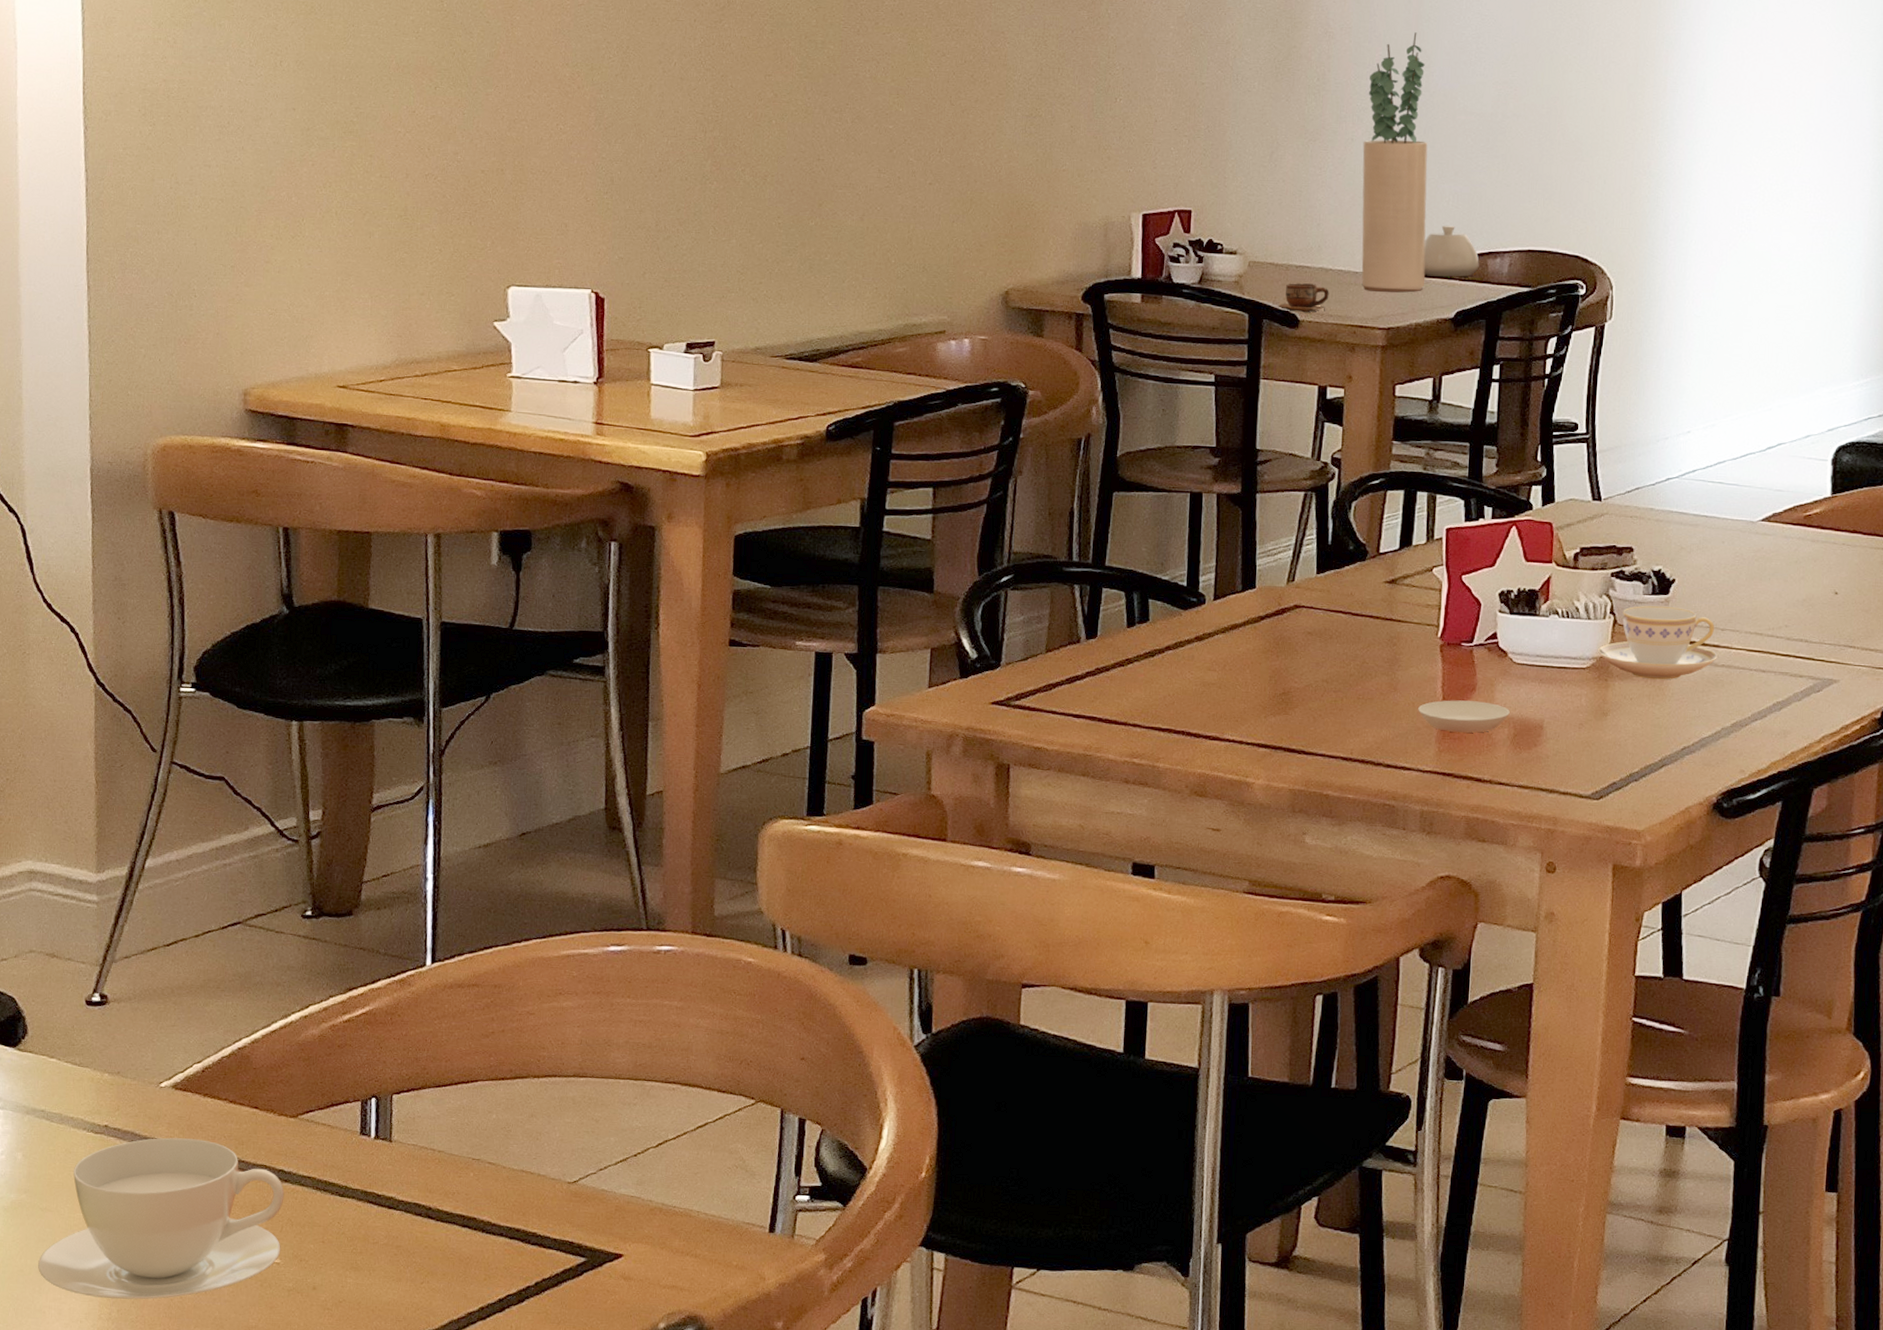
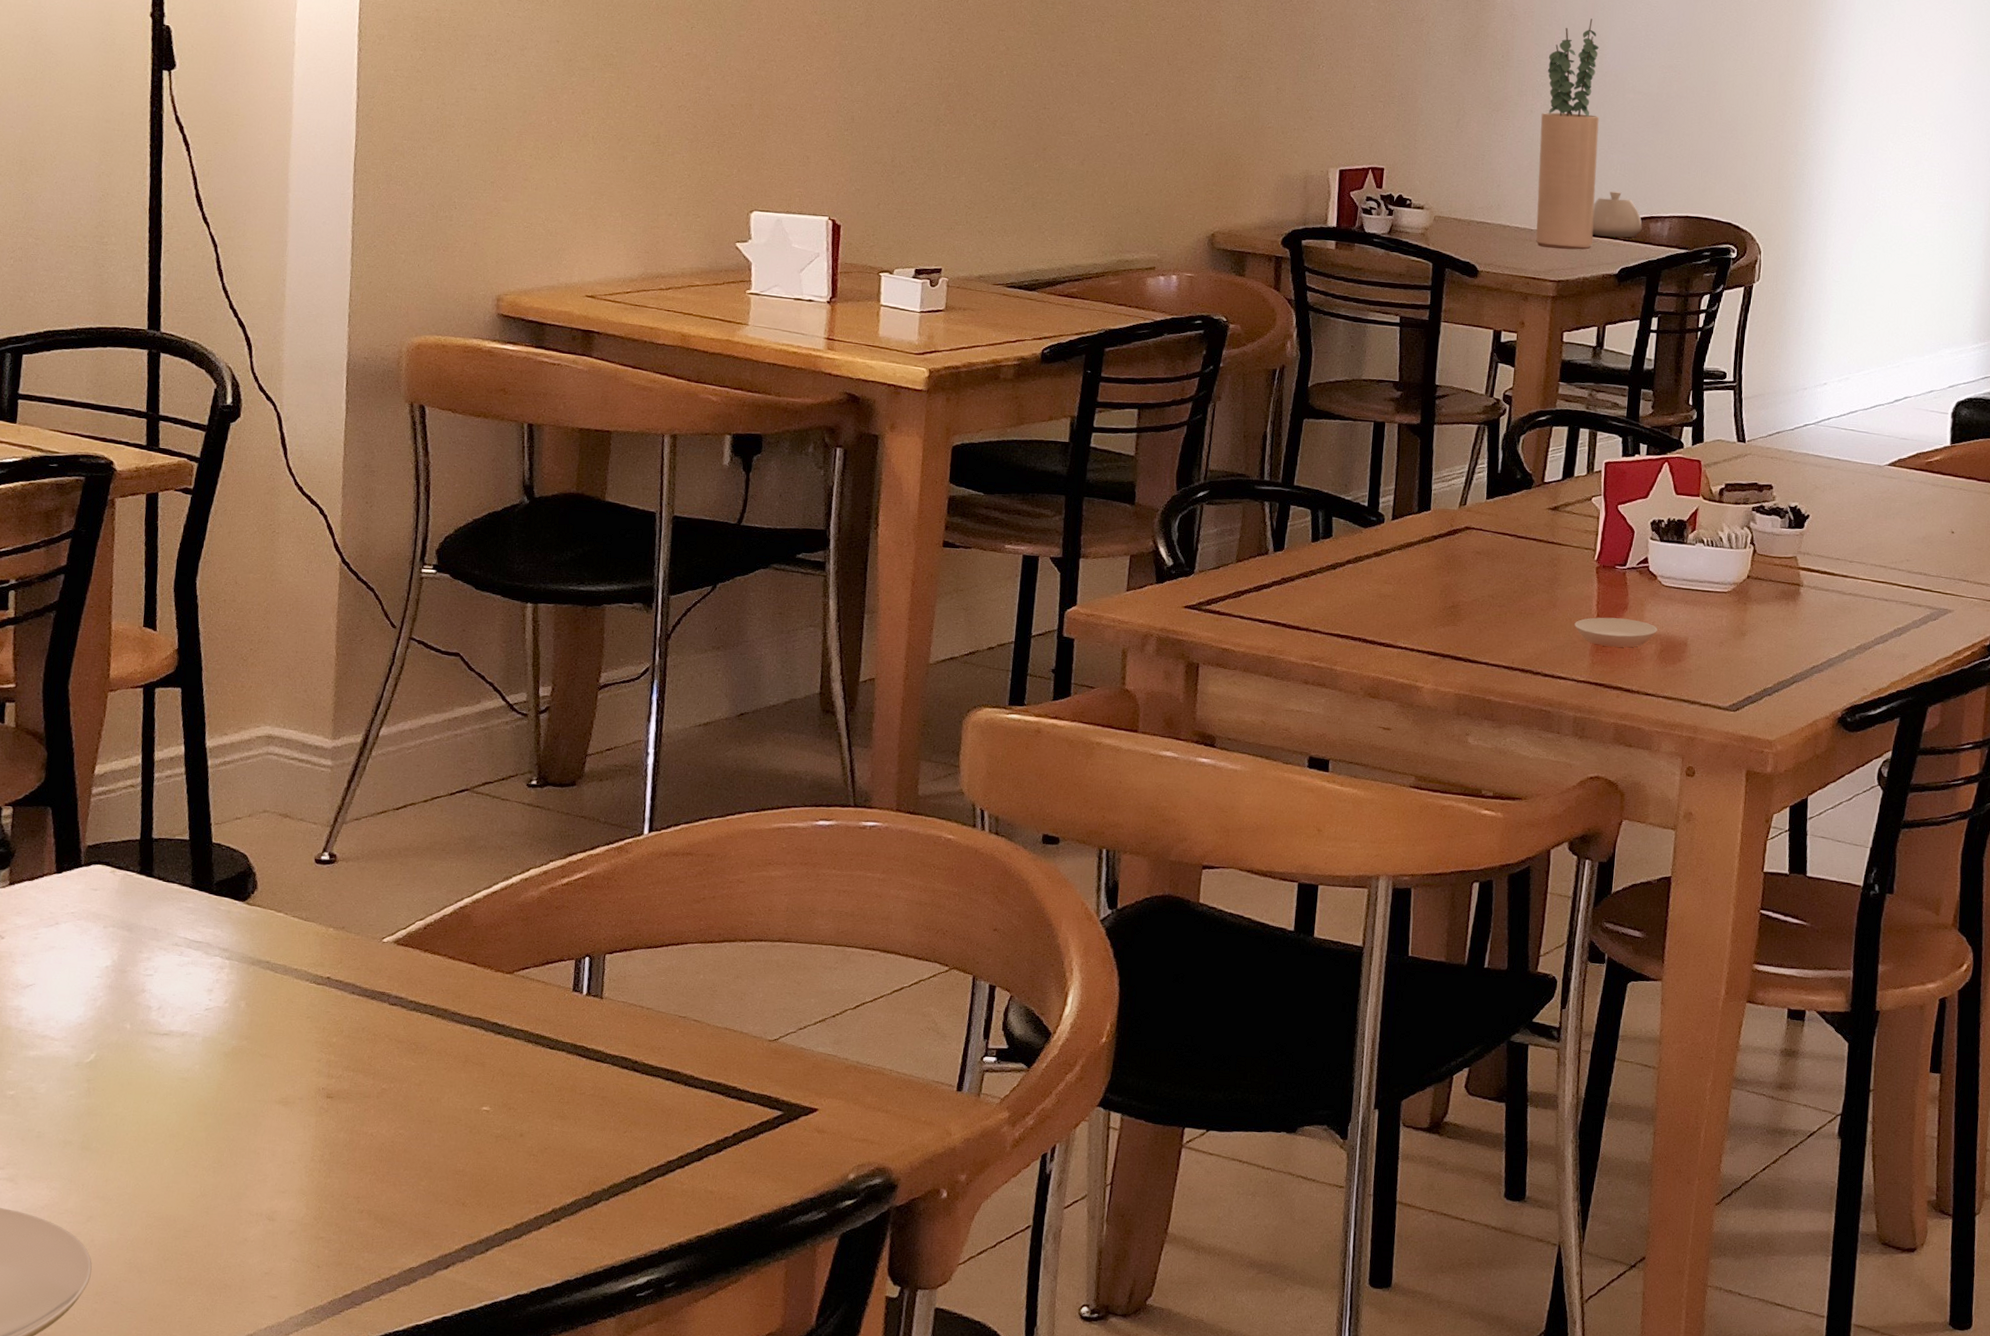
teacup: present [38,1137,285,1300] -> none [255,990,498,1143]
cup: present [1278,283,1329,313] -> none [1459,237,1506,264]
teacup: present [1597,605,1719,680] -> none [1737,537,1847,605]

